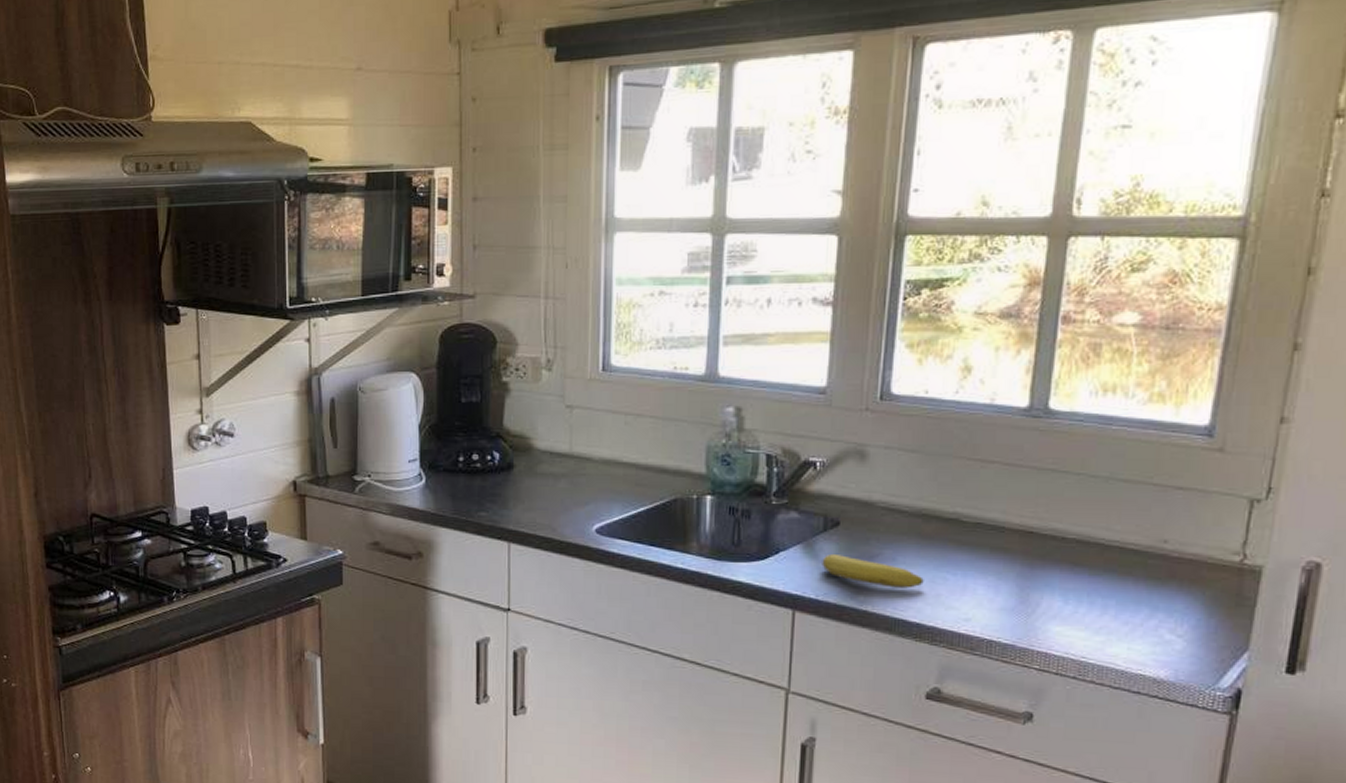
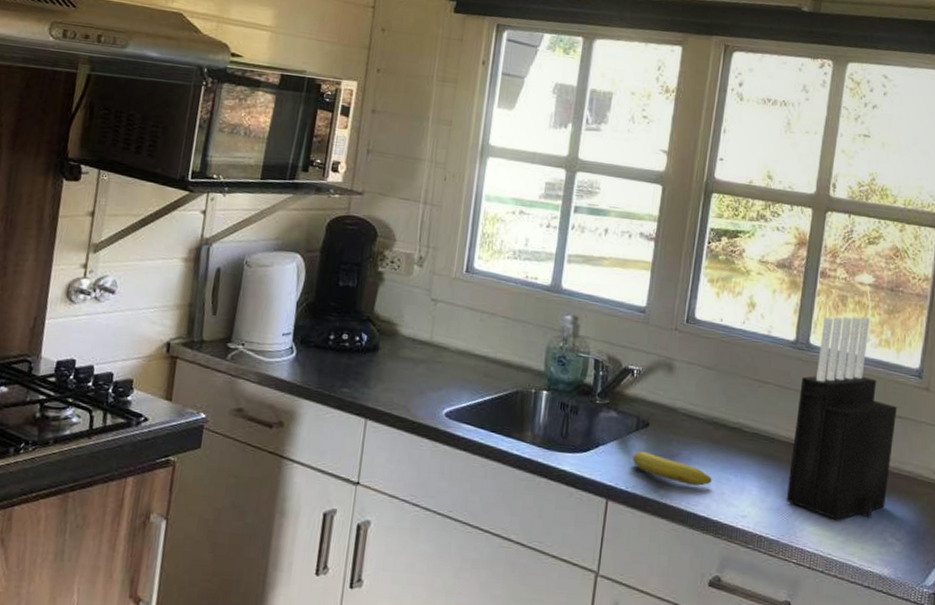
knife block: none [1022,367,1176,618] -> present [786,316,897,520]

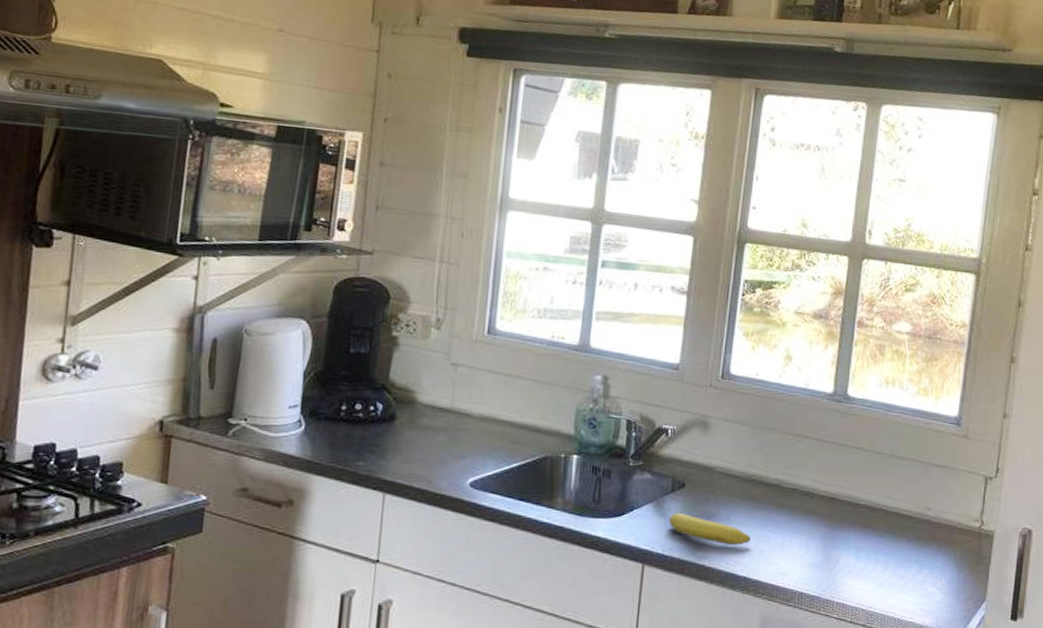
knife block: present [786,316,897,520] -> none [826,365,936,573]

